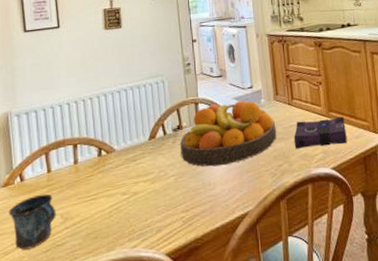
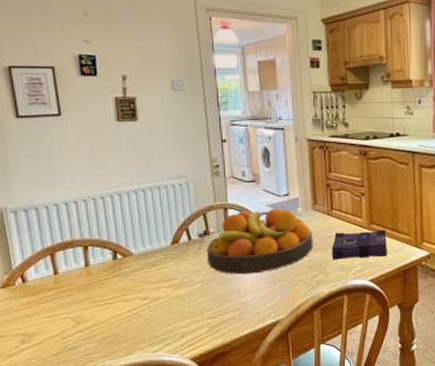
mug: present [8,193,56,250] -> none [10,296,67,352]

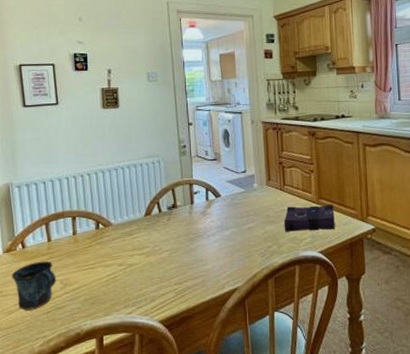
mug: none [10,296,67,352] -> present [11,261,56,310]
fruit bowl: present [207,208,313,275] -> none [175,183,268,245]

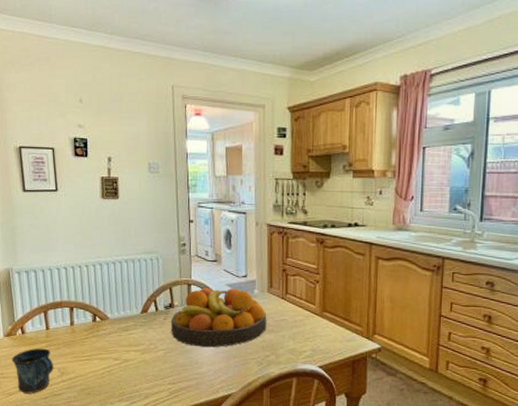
fruit bowl: none [175,183,268,245] -> present [171,287,267,348]
book: present [284,204,335,232] -> none [283,317,339,346]

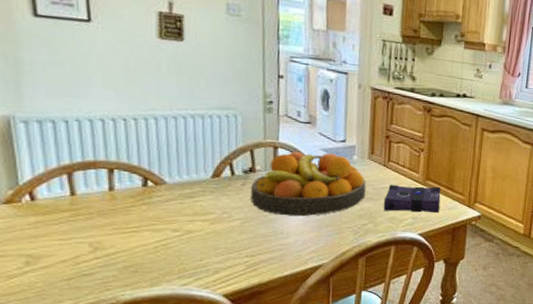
mug: present [12,348,54,394] -> none [13,218,83,275]
book: none [283,317,339,346] -> present [383,184,442,214]

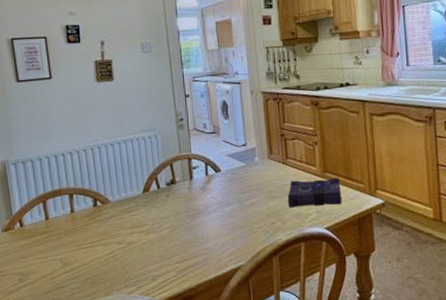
fruit bowl: present [251,151,366,217] -> none [174,157,270,222]

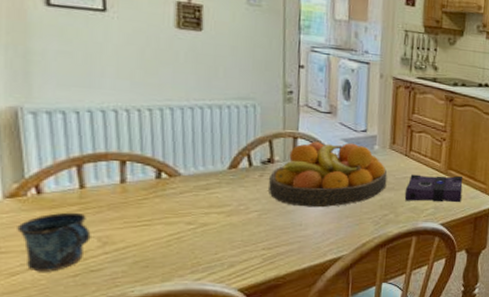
mug: none [10,239,56,290] -> present [17,212,91,272]
fruit bowl: none [174,157,270,222] -> present [268,141,388,208]

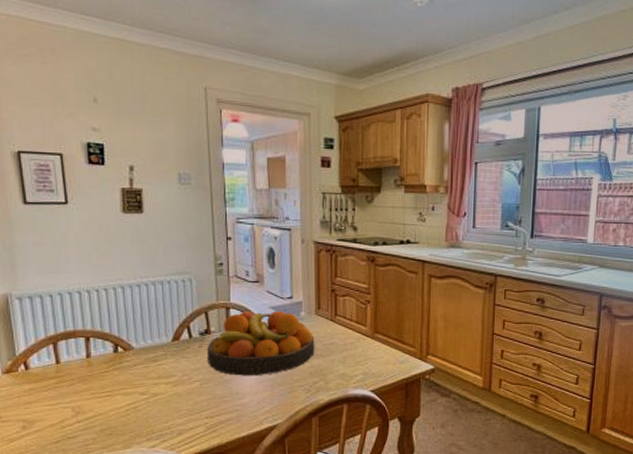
mug: present [17,212,91,272] -> none [12,385,67,439]
book: present [404,174,464,203] -> none [333,339,391,368]

